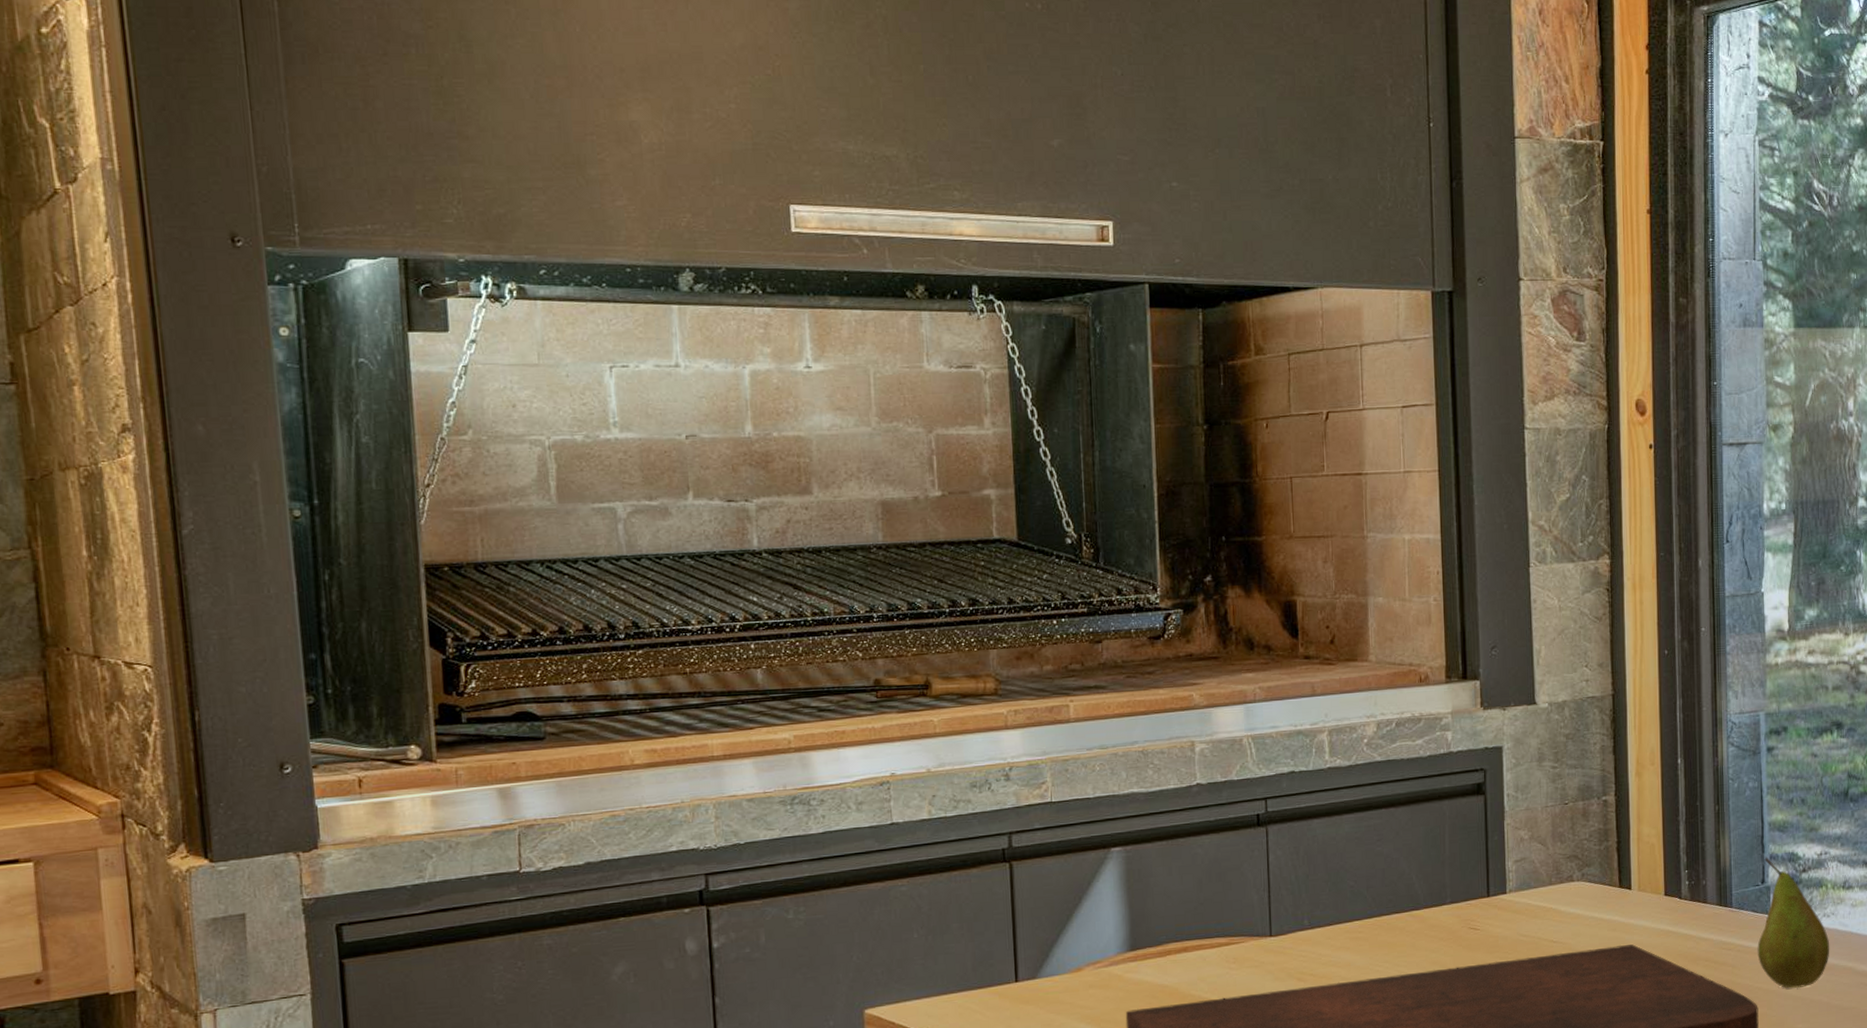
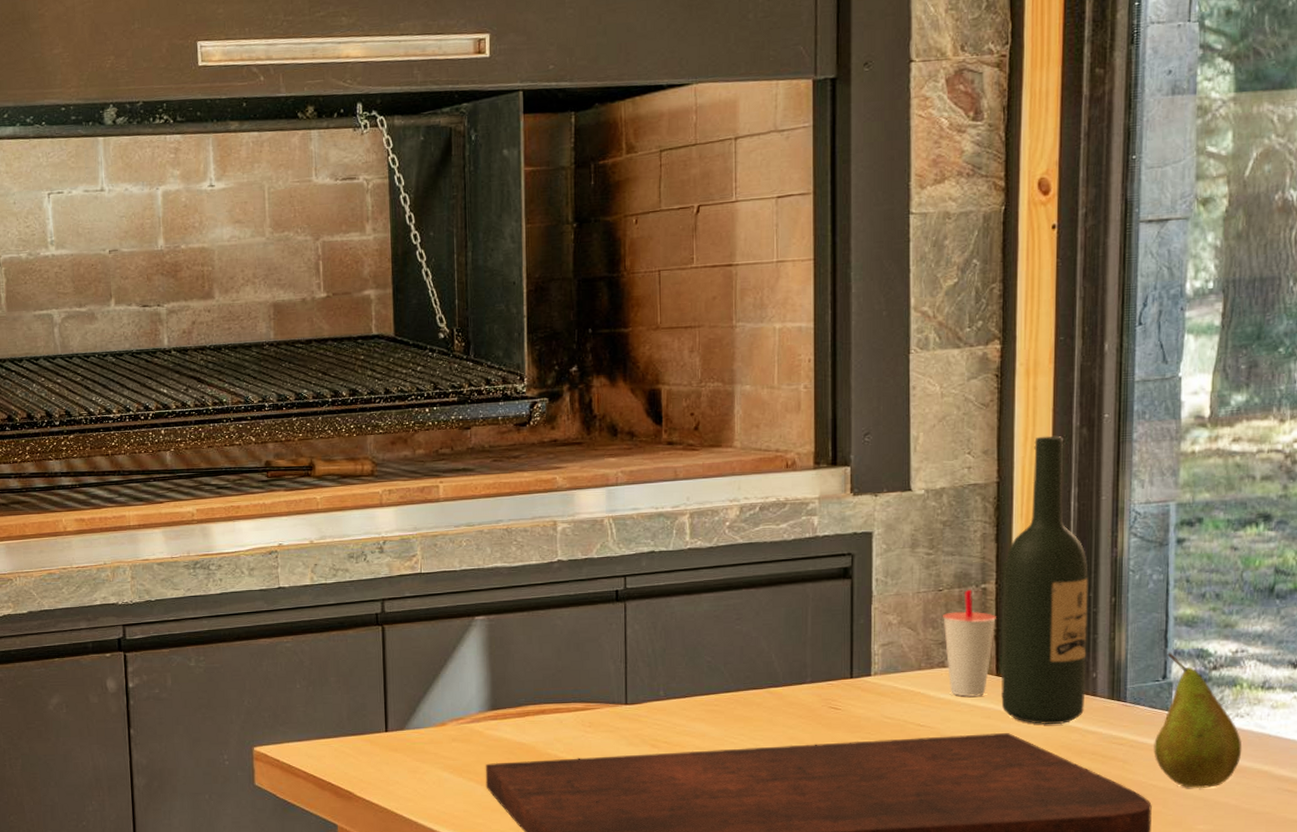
cup: none [1568,801,1617,910] -> present [942,589,996,697]
wine bottle: none [1621,648,1697,934] -> present [1001,435,1089,724]

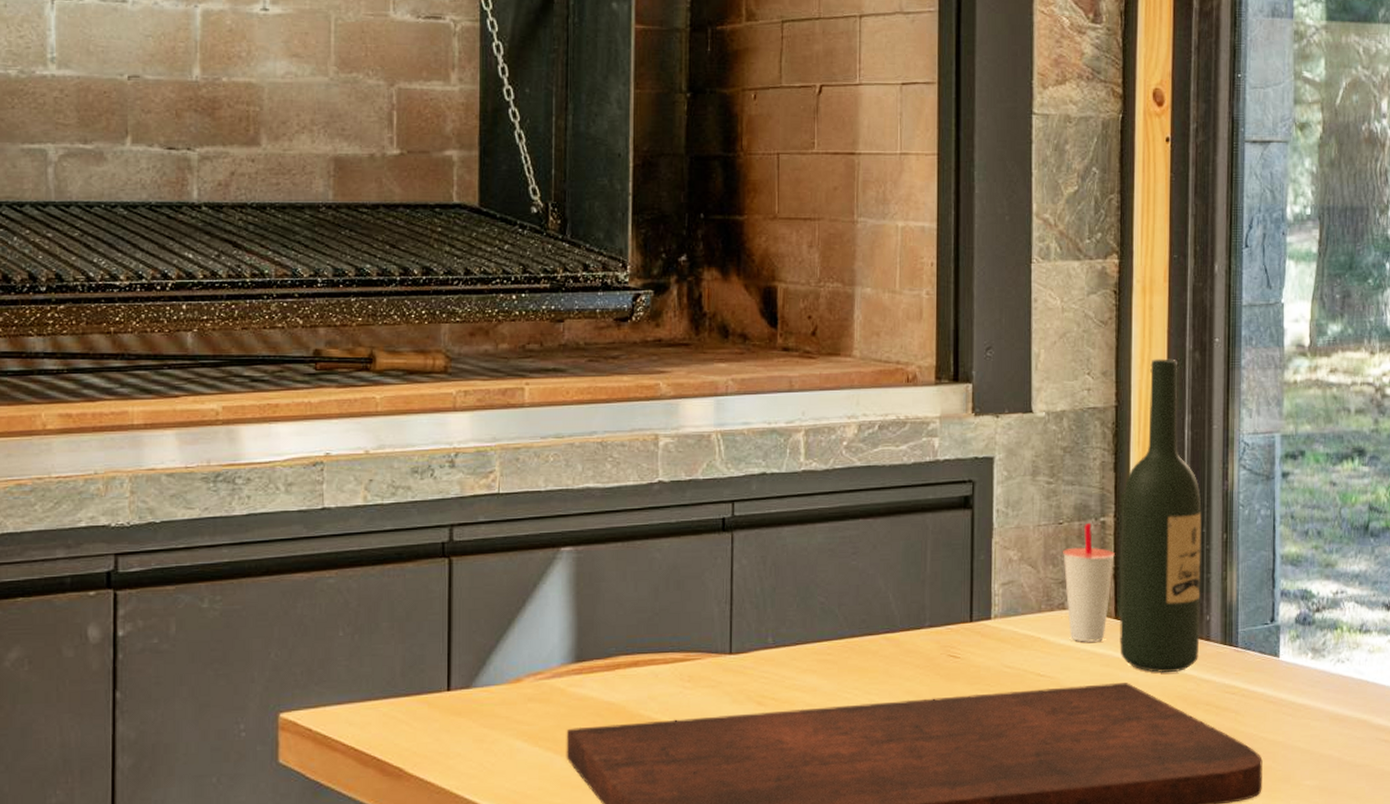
fruit: present [1154,652,1242,788] -> none [1263,593,1344,740]

